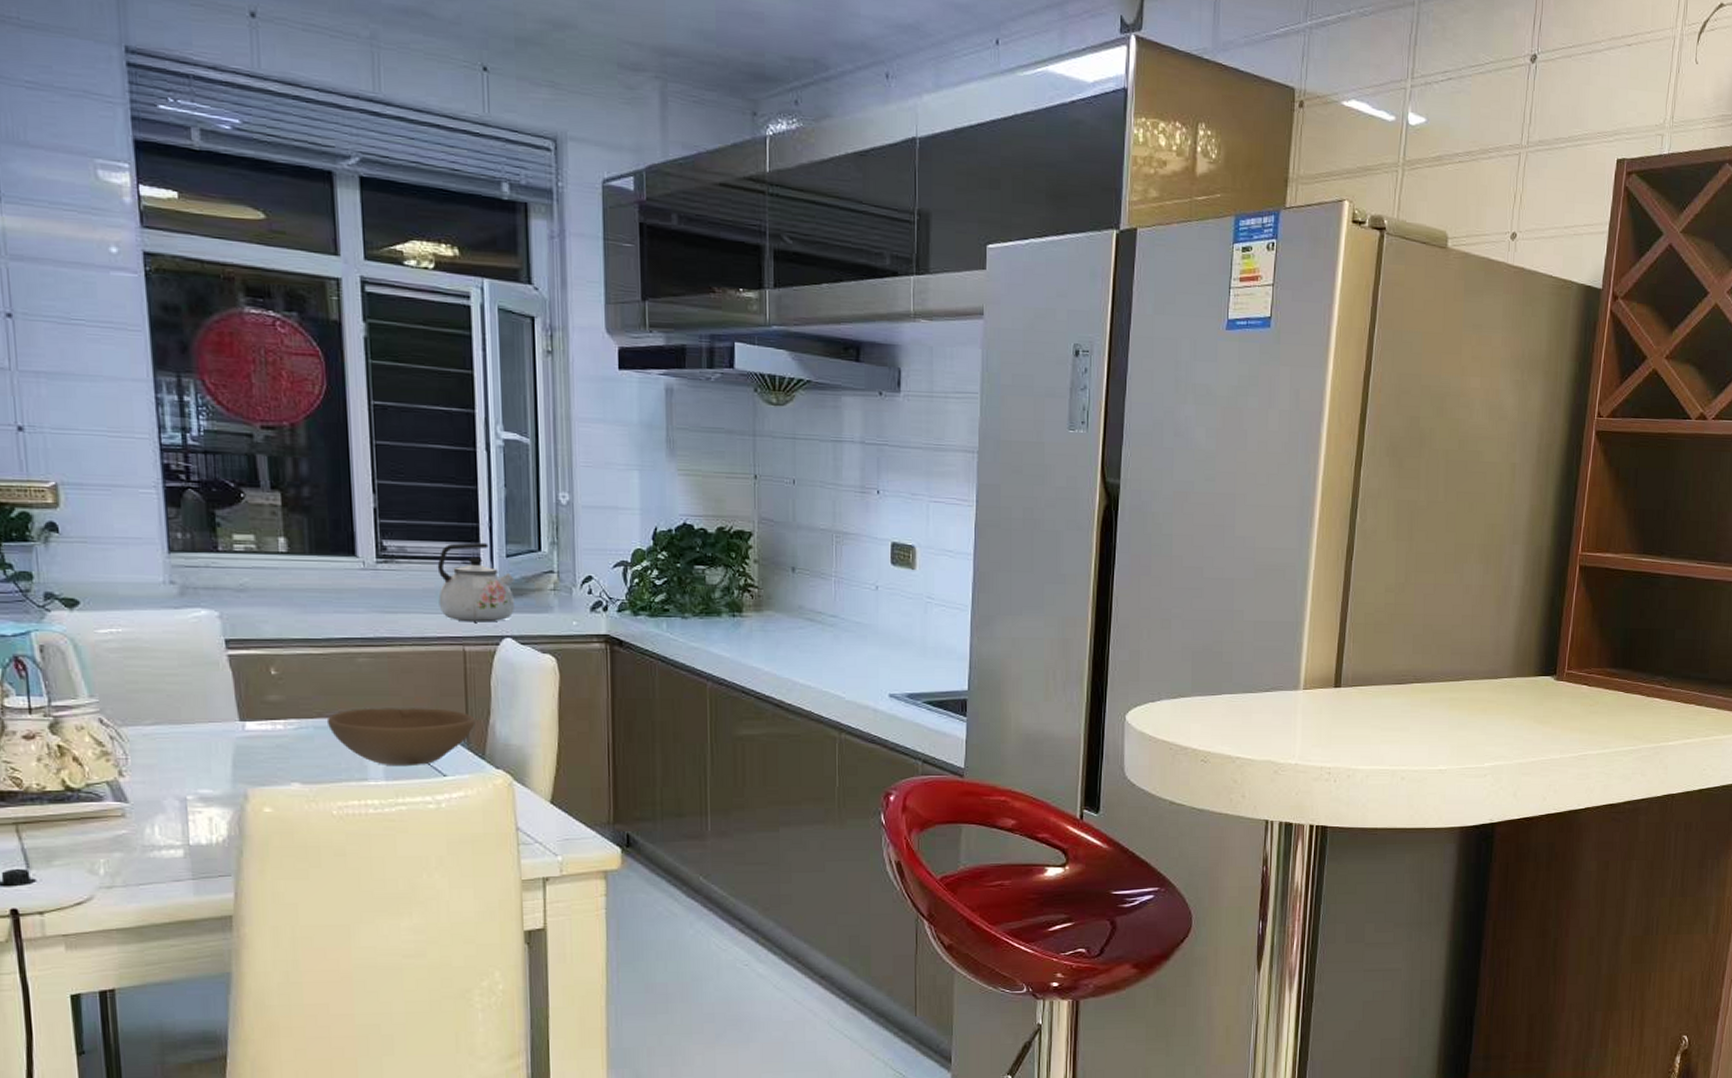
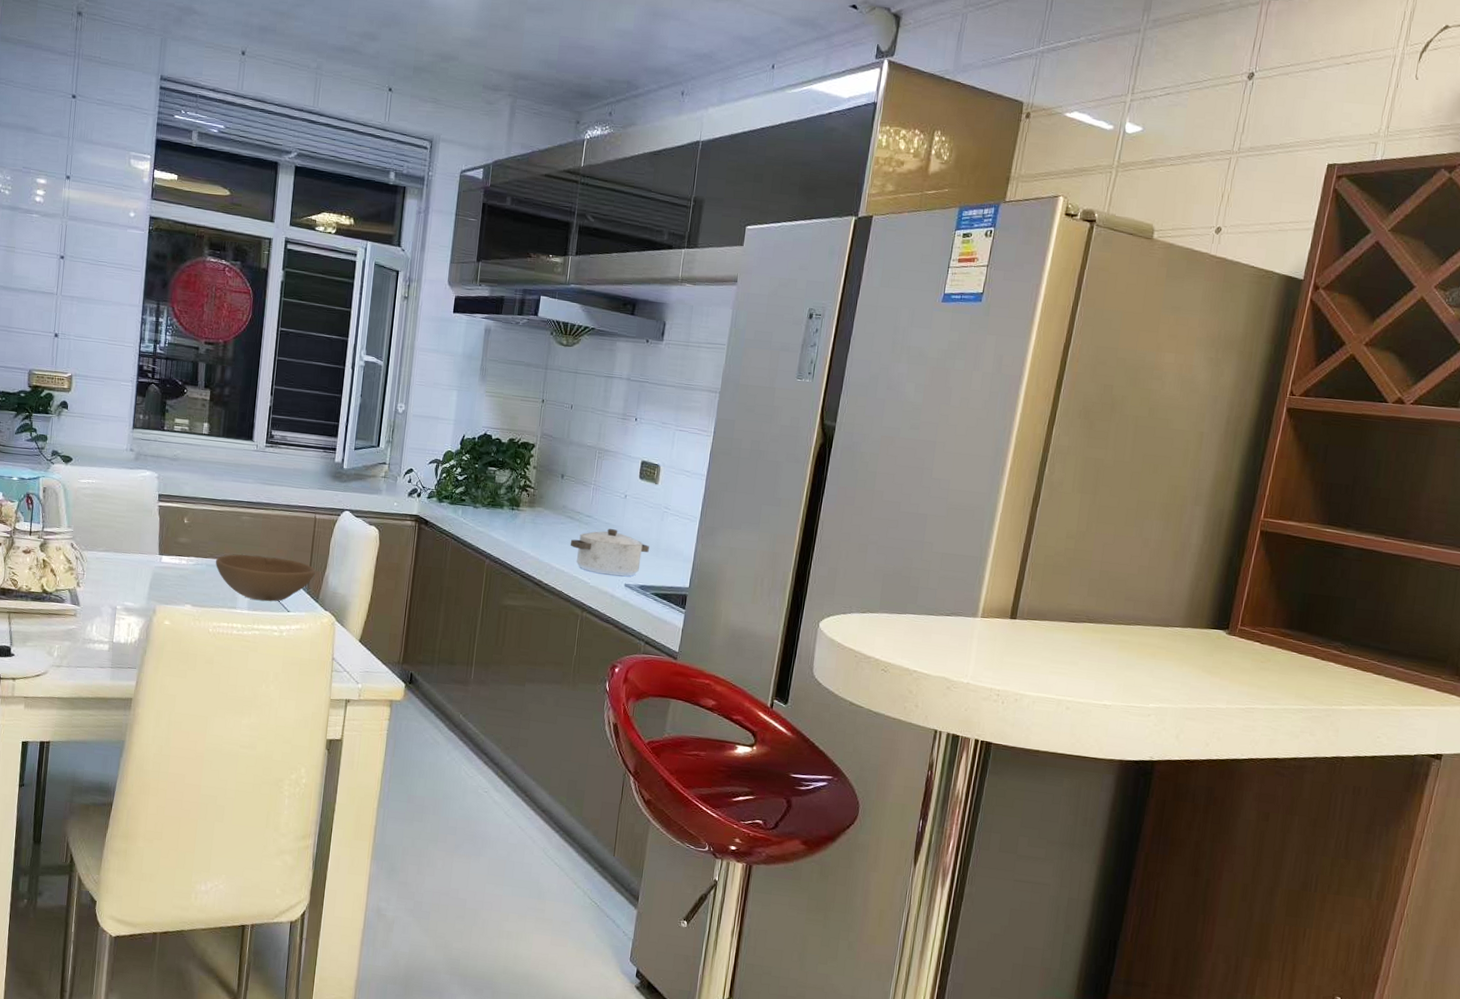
kettle: present [437,542,516,623] -> none [303,436,359,498]
cooking pot: none [813,628,914,686] -> present [570,528,649,577]

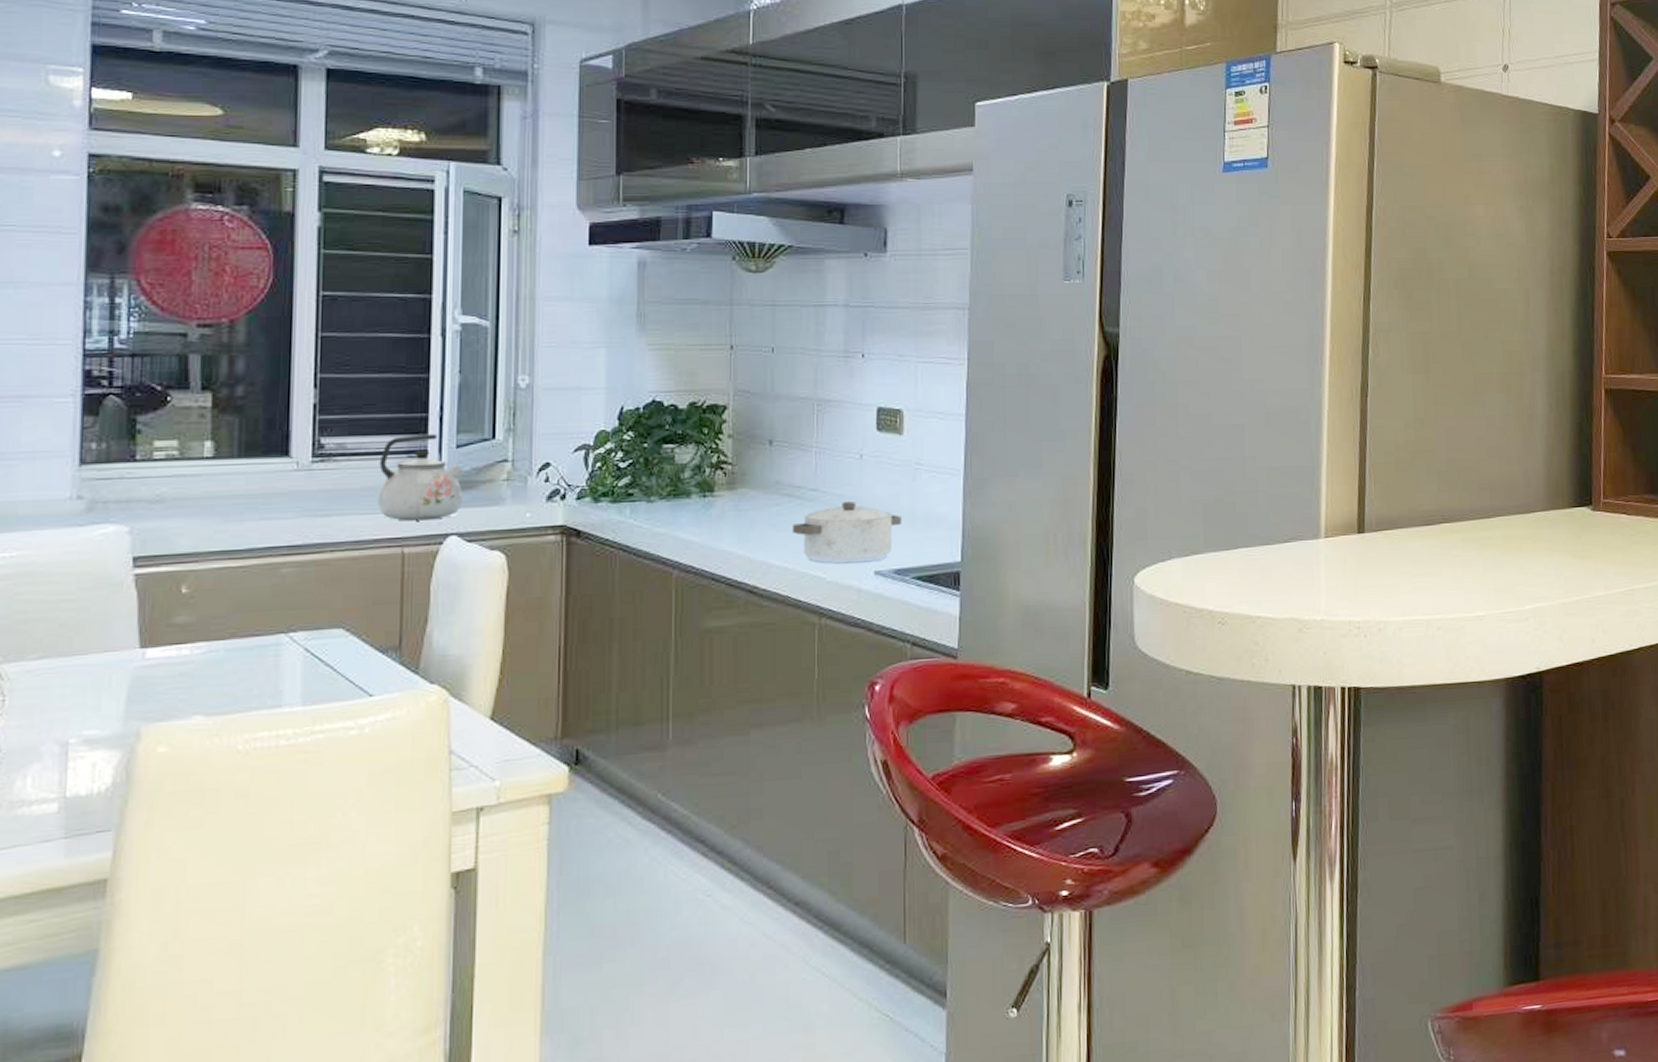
bowl: present [215,554,316,602] -> none [240,619,410,689]
kettle: none [303,436,359,498] -> present [378,433,466,521]

